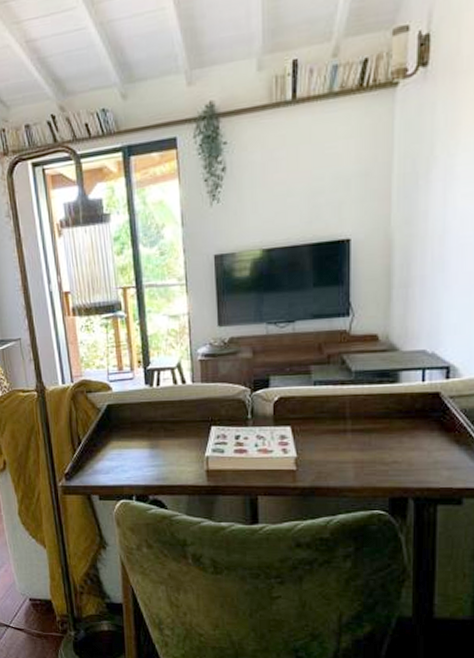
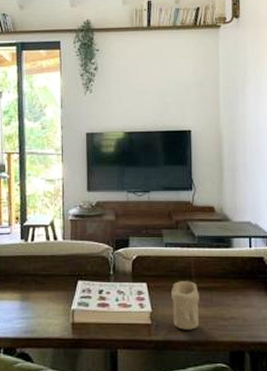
candle: none [320,423,354,476] -> present [171,281,199,330]

